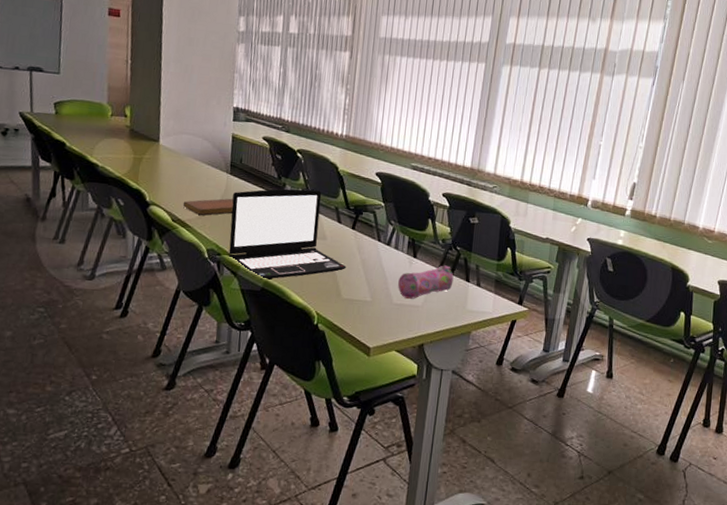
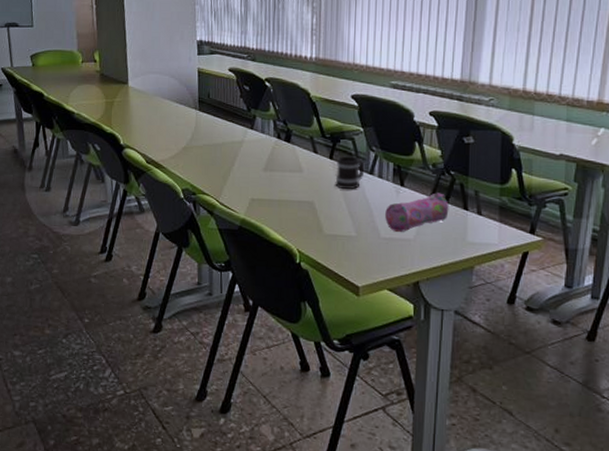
notebook: present [183,198,234,216] -> none [155,135,204,155]
laptop: present [228,188,347,280] -> none [203,119,327,218]
mug: none [355,227,384,259] -> present [335,156,365,190]

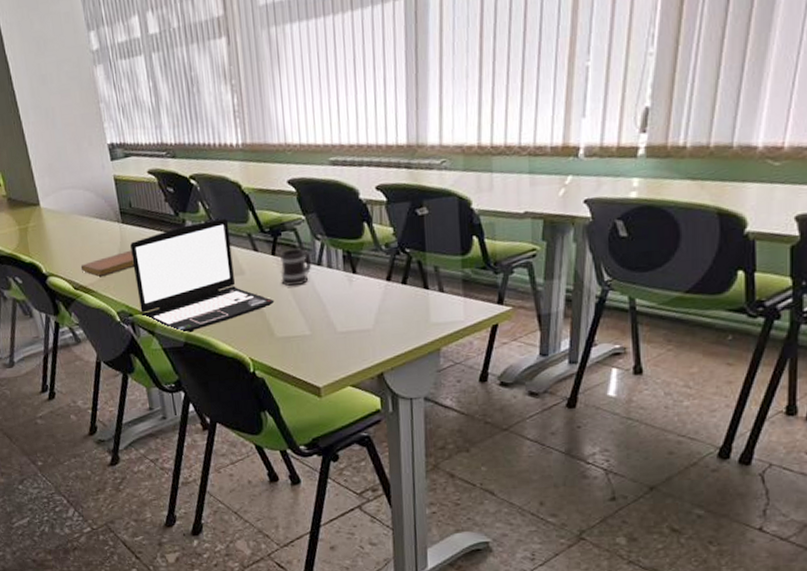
notebook: none [155,135,204,155] -> present [80,250,134,277]
laptop: none [203,119,327,218] -> present [130,218,275,334]
pencil case: present [385,192,449,232] -> none [339,274,408,324]

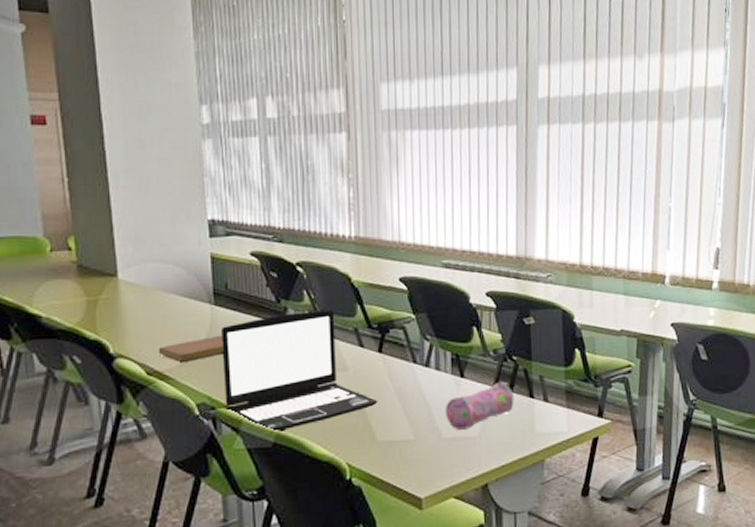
mug: present [280,248,312,286] -> none [386,347,420,387]
pencil case: none [339,274,408,324] -> present [446,381,514,430]

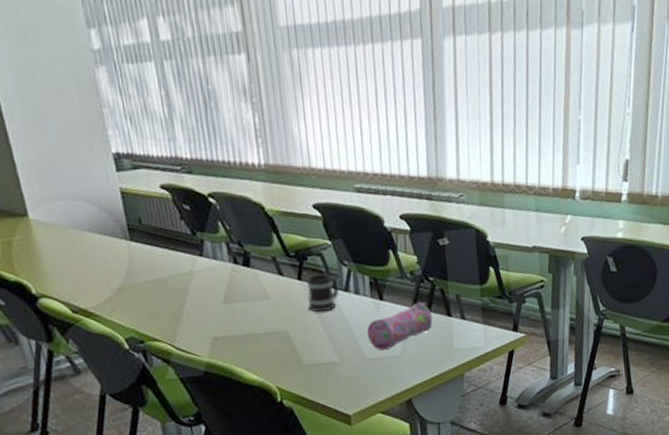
notebook: present [158,335,223,362] -> none [80,270,145,299]
laptop: present [222,309,378,433] -> none [140,239,302,363]
mug: none [386,347,420,387] -> present [306,274,340,312]

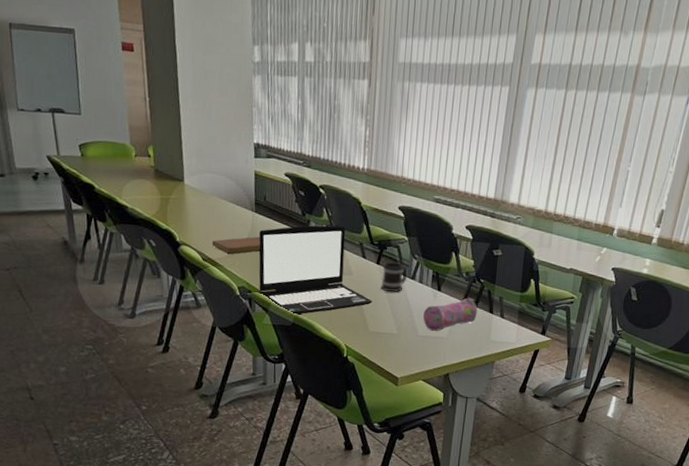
notebook: none [80,270,145,299] -> present [212,236,260,254]
laptop: none [140,239,302,363] -> present [258,225,373,316]

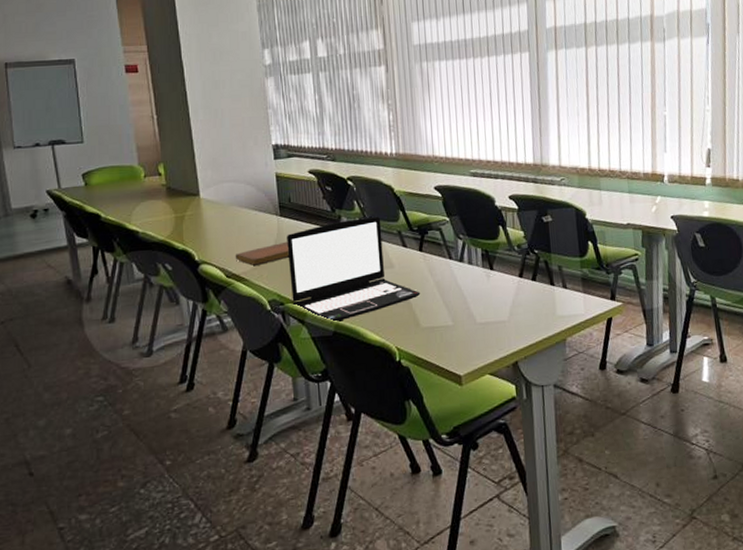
mug: present [381,262,408,293] -> none [427,246,455,280]
pencil case: present [423,297,478,331] -> none [478,272,538,315]

